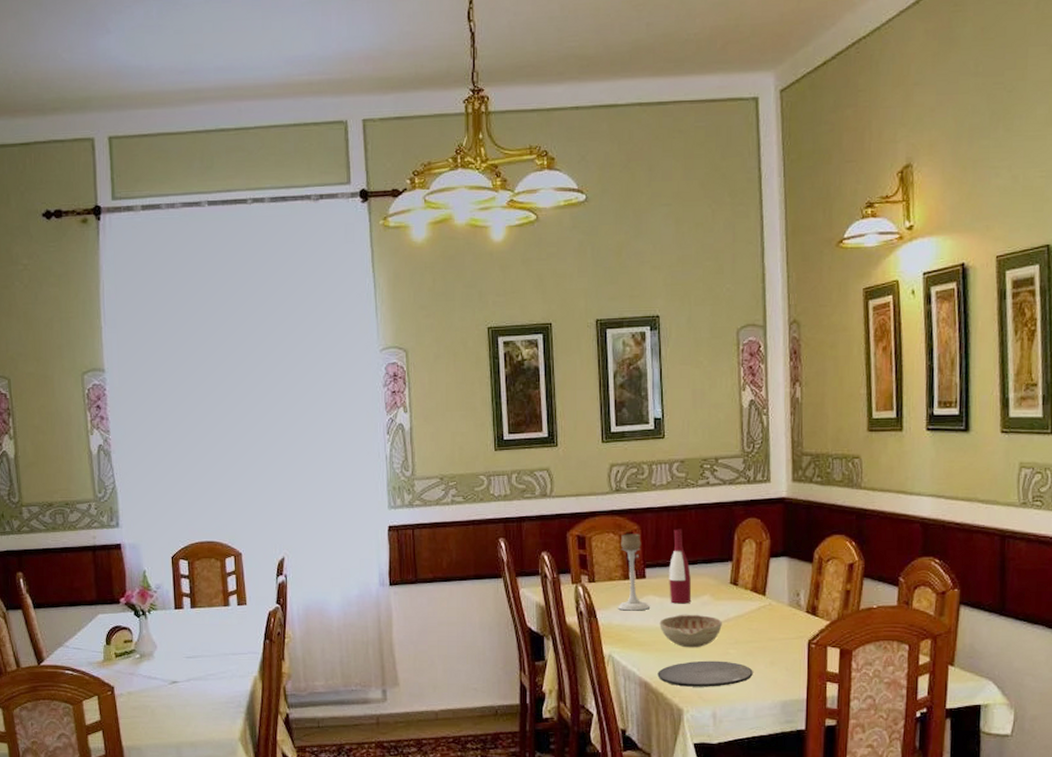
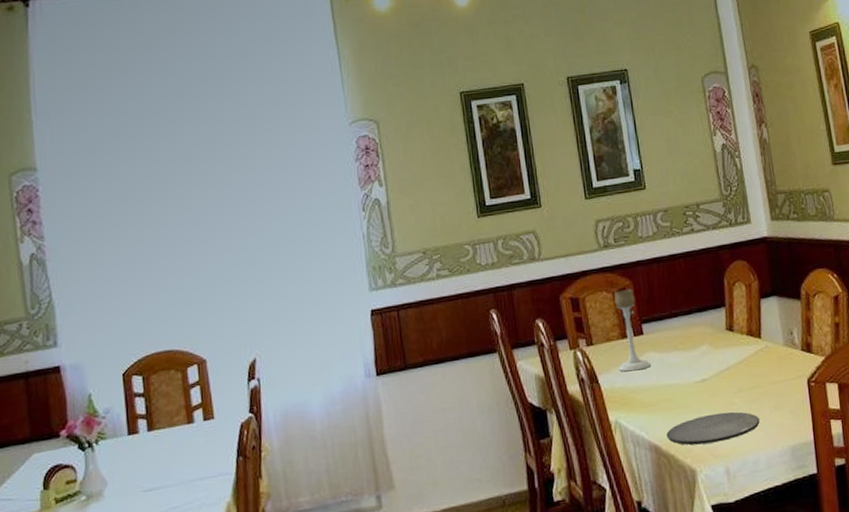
decorative bowl: present [659,614,722,648] -> none [662,366,724,403]
wine bottle: present [669,529,692,604] -> none [665,279,691,358]

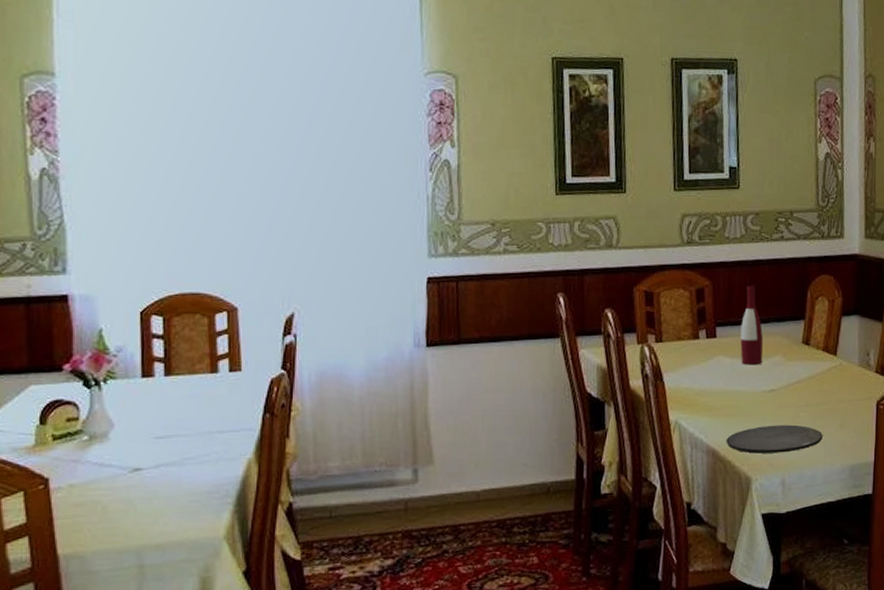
candle holder: present [614,289,651,372] -> none [686,289,720,373]
wine bottle: none [665,279,691,358] -> present [740,285,763,365]

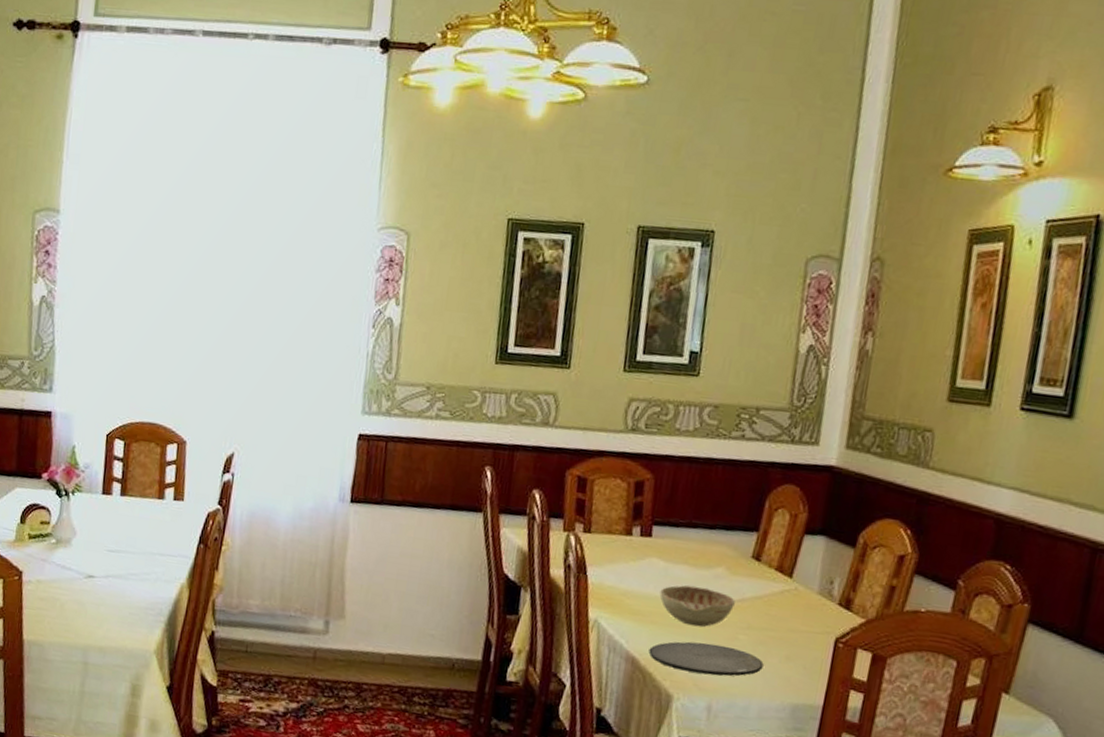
decorative bowl: none [729,375,793,412] -> present [659,585,735,627]
wine bottle: present [740,285,763,365] -> none [676,484,707,574]

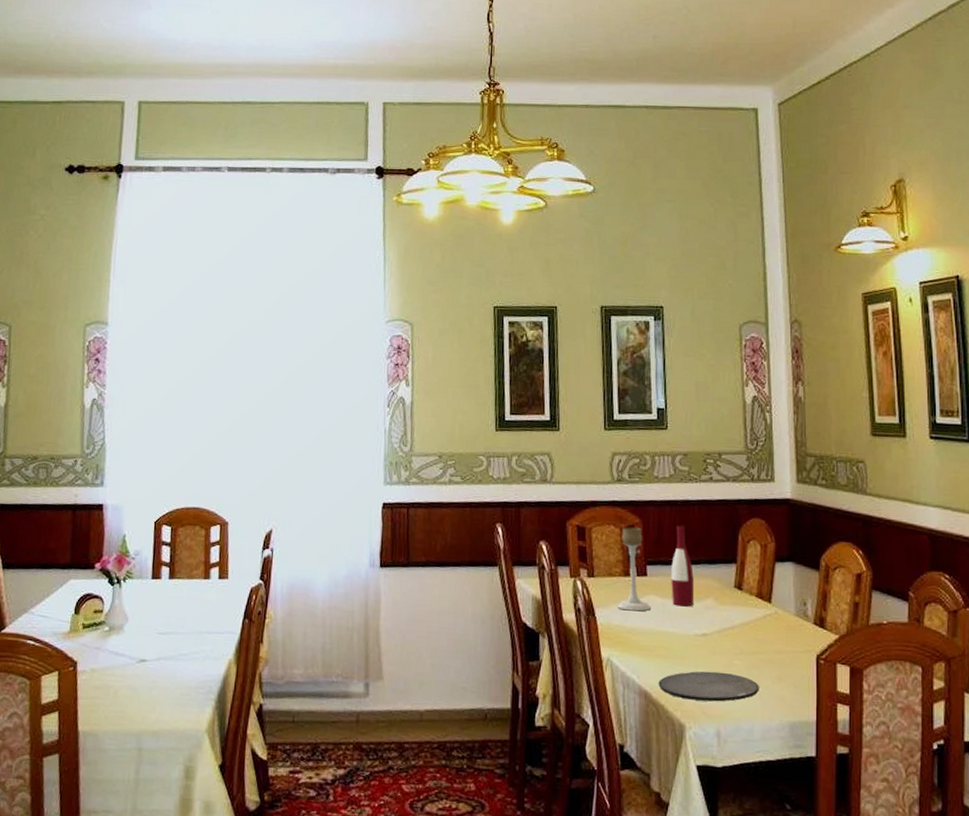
candle holder: none [613,482,653,574] -> present [618,527,651,612]
decorative bowl: present [659,585,735,627] -> none [661,617,726,657]
wine bottle: none [676,484,707,574] -> present [671,525,695,607]

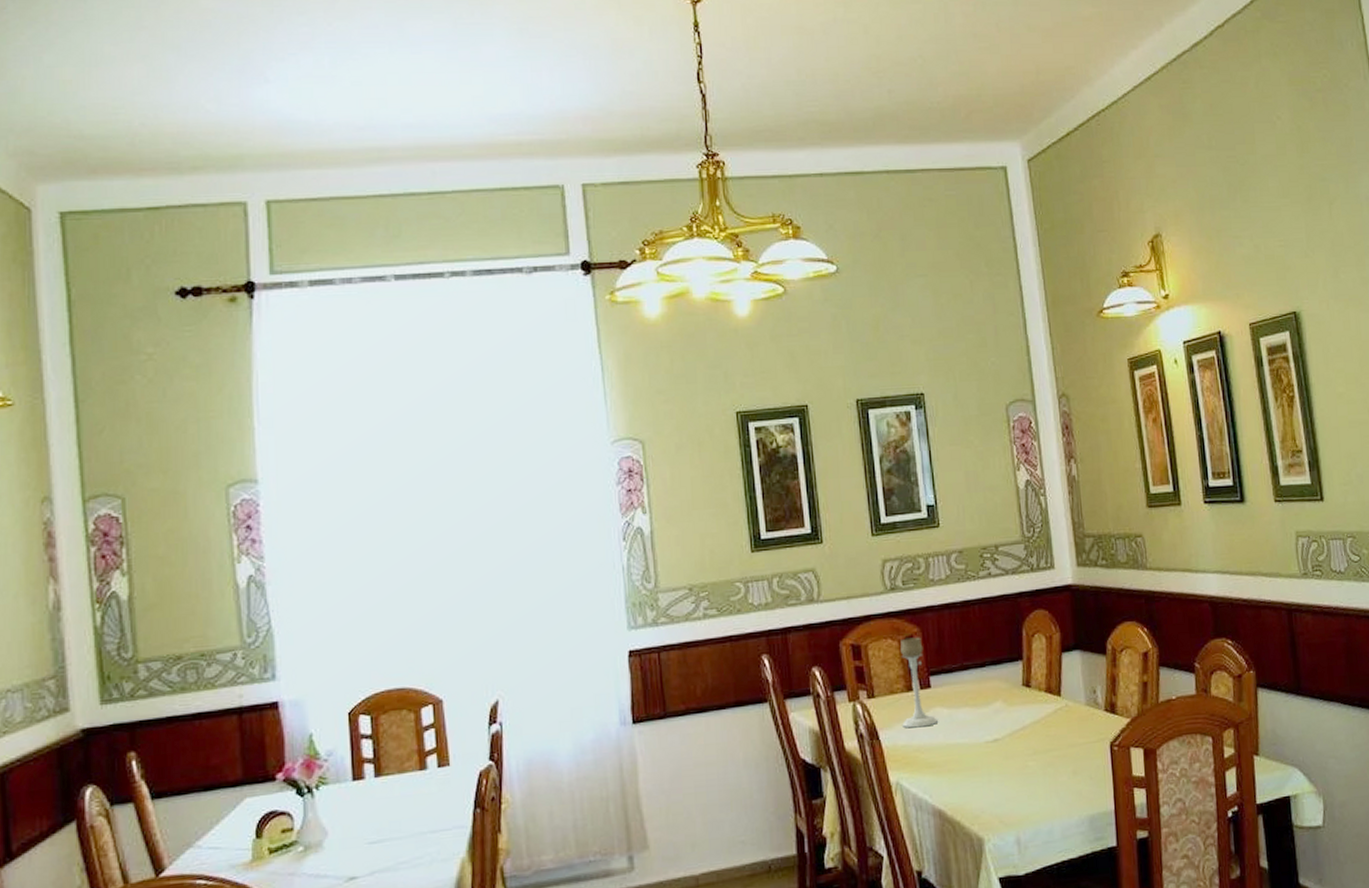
plate: present [658,671,759,702] -> none [952,775,1056,812]
wine bottle: present [671,525,695,607] -> none [955,627,983,715]

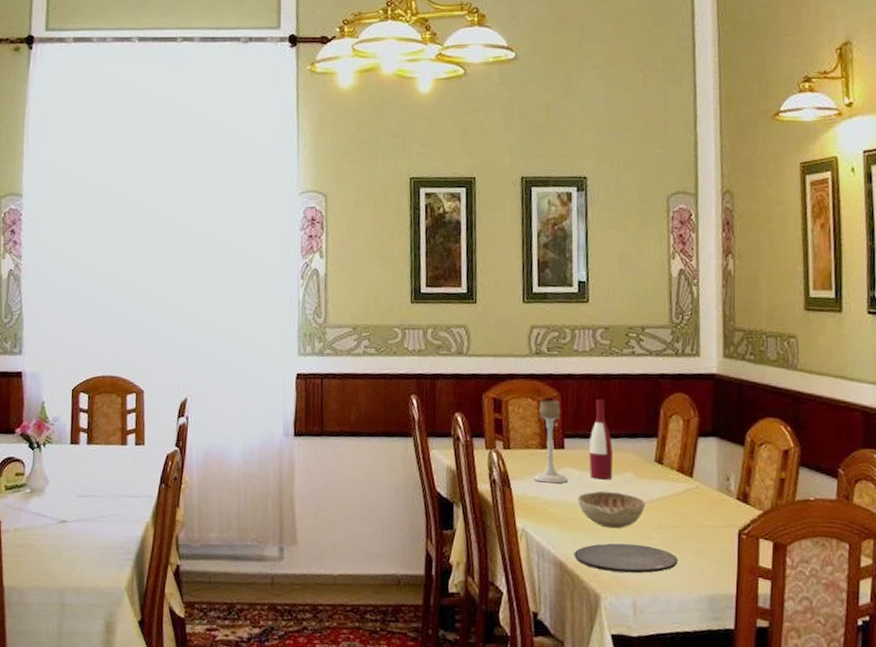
decorative bowl: none [950,724,1018,765] -> present [577,490,645,529]
plate: none [952,775,1056,812] -> present [574,543,678,574]
wine bottle: none [955,627,983,715] -> present [589,398,613,480]

